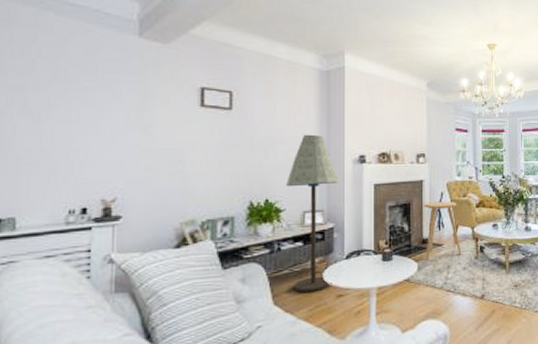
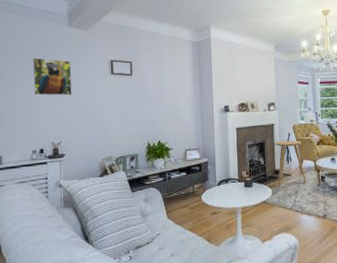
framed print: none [76,77,140,133] -> present [33,58,72,96]
floor lamp: present [286,134,339,293] -> none [172,91,210,210]

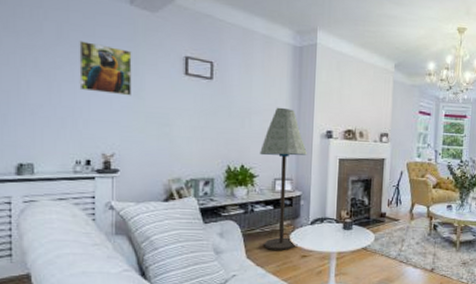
floor lamp: none [172,91,210,210] -> present [260,107,307,250]
side table: present [274,140,307,187] -> none [382,179,416,232]

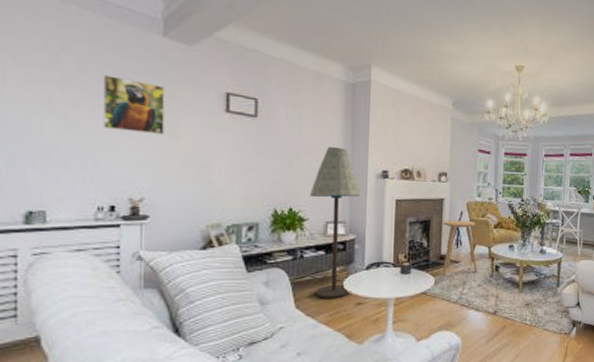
side table: none [382,179,416,232] -> present [442,220,478,275]

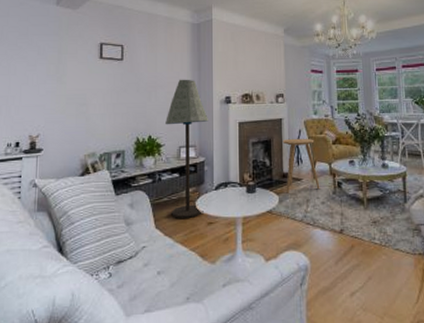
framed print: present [102,75,165,135] -> none [13,40,57,82]

